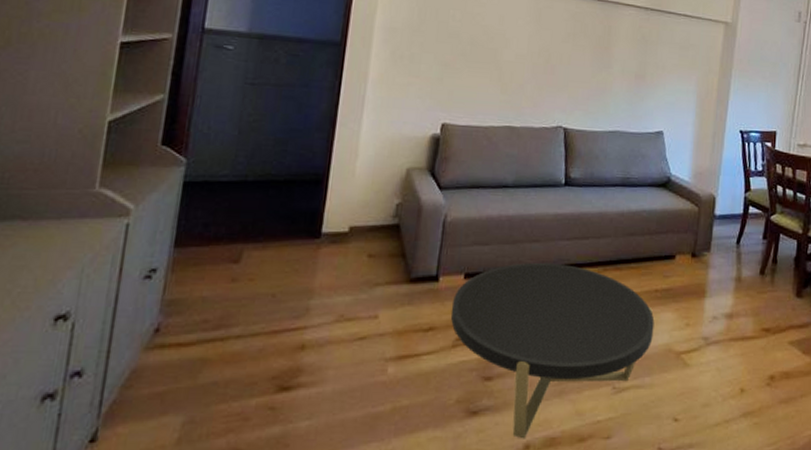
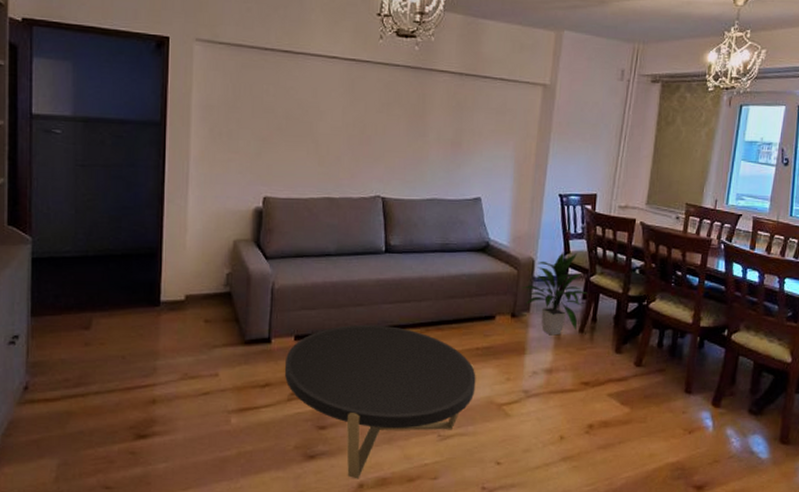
indoor plant: none [702,189,768,278] -> present [522,252,587,336]

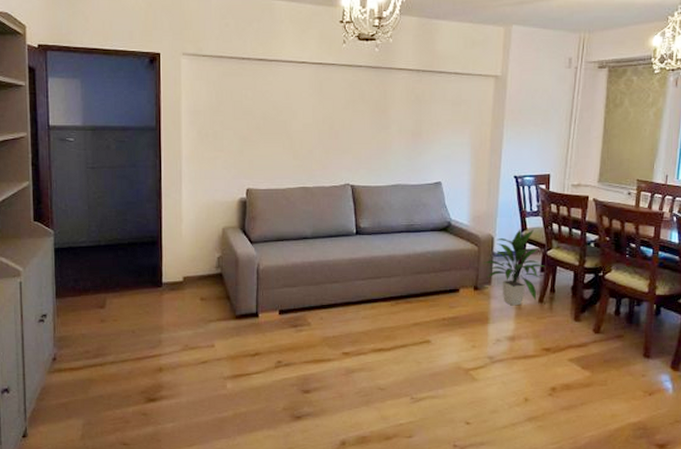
coffee table: present [284,324,476,479] -> none [271,299,444,437]

